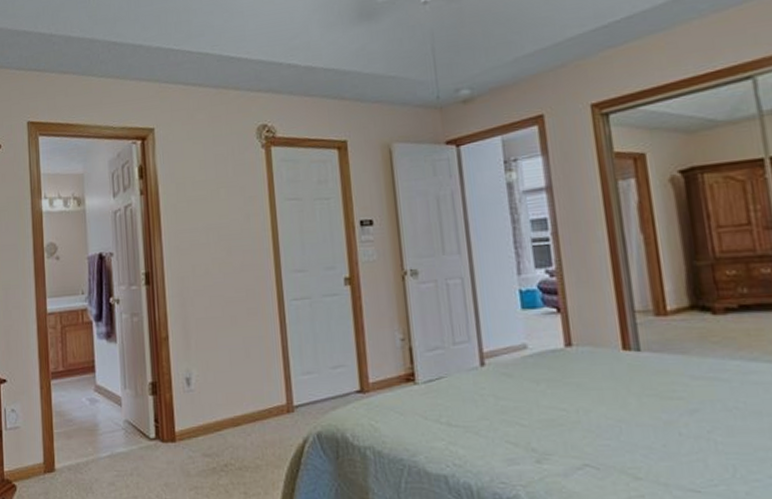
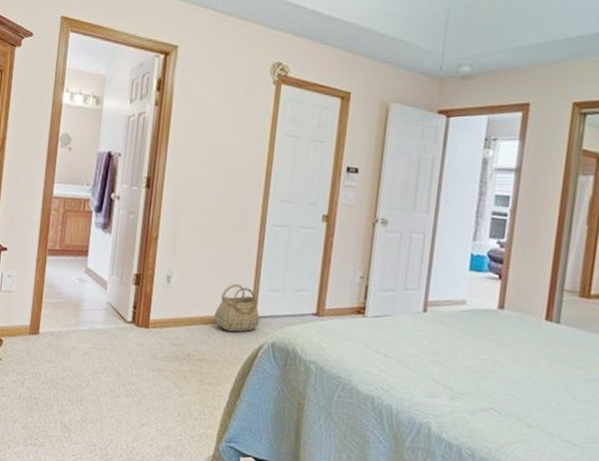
basket: none [246,373,299,429] -> present [213,283,260,332]

